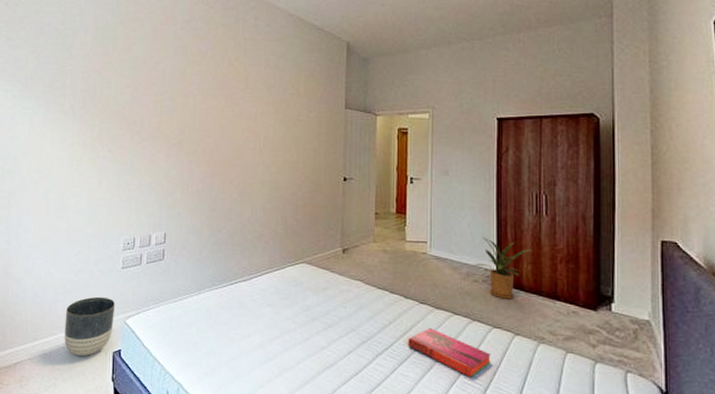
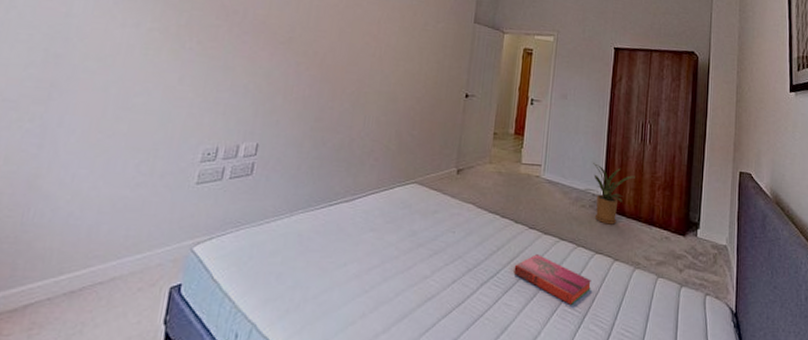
planter: present [64,296,115,357] -> none [103,218,181,294]

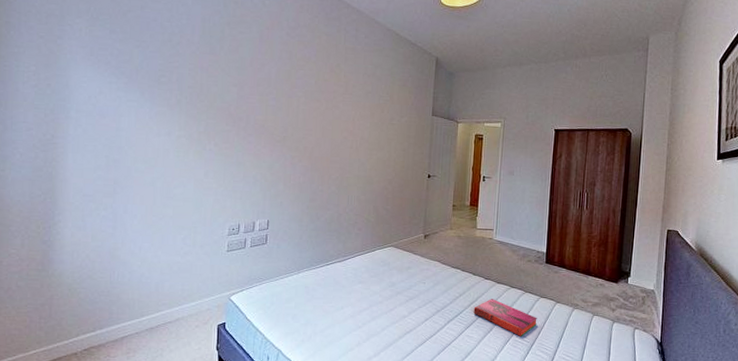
house plant: present [583,163,635,225] -> none [529,226,574,275]

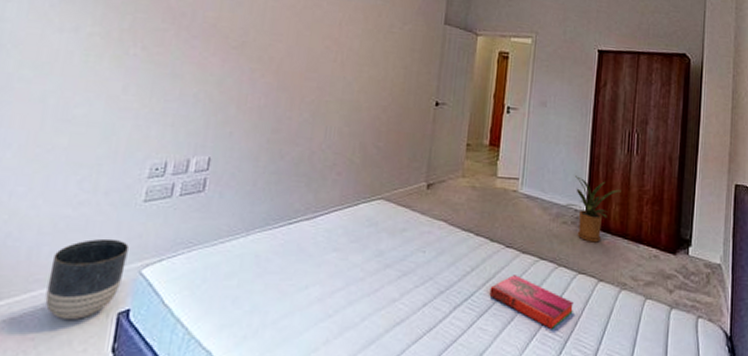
planter: none [171,276,220,330] -> present [45,238,129,321]
house plant: none [529,226,574,275] -> present [565,176,621,243]

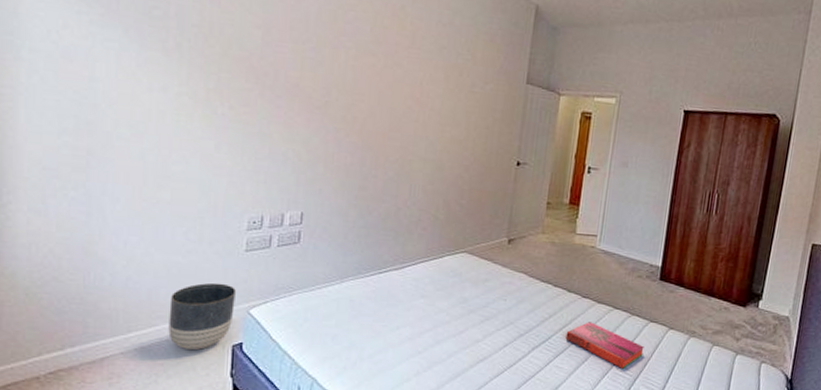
house plant: present [565,176,621,243] -> none [641,234,697,295]

